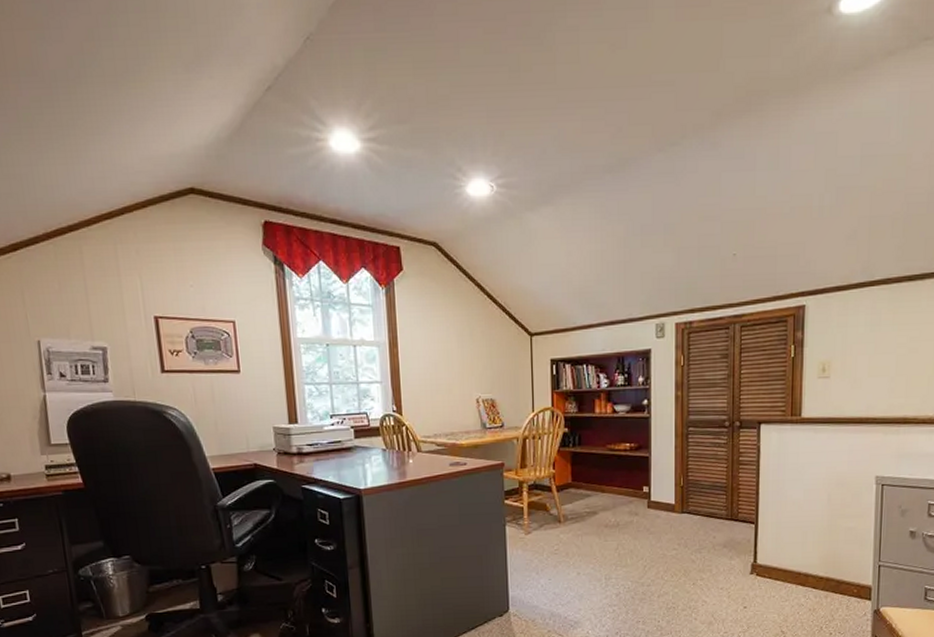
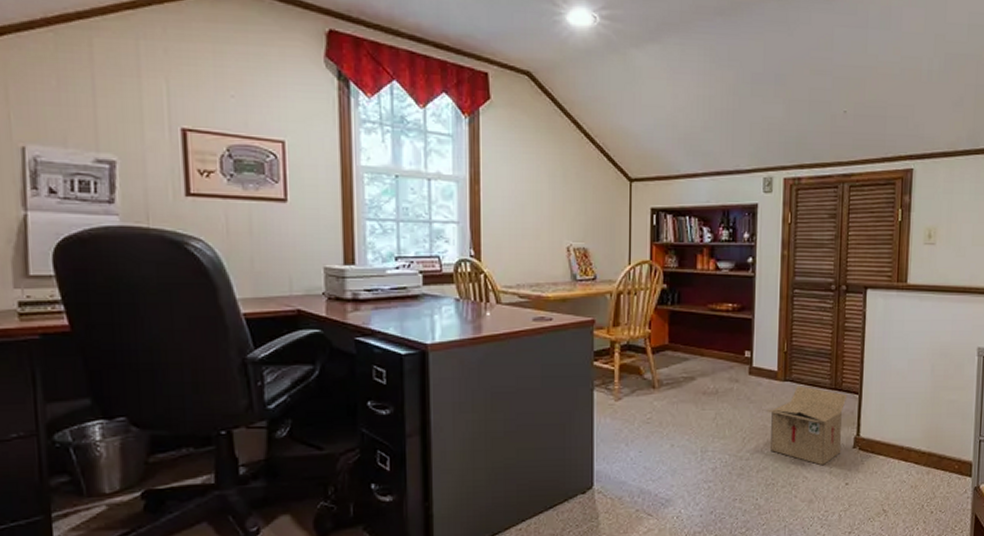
cardboard box: none [662,517,744,591] -> present [763,386,848,466]

